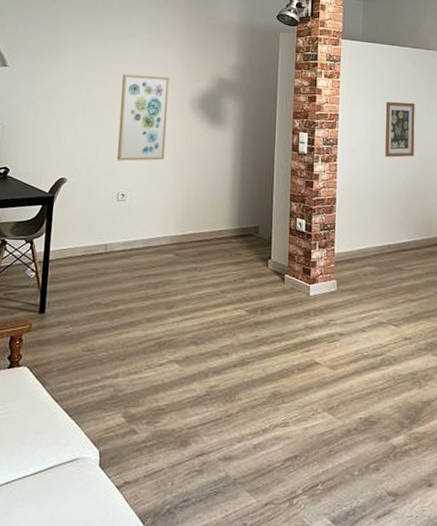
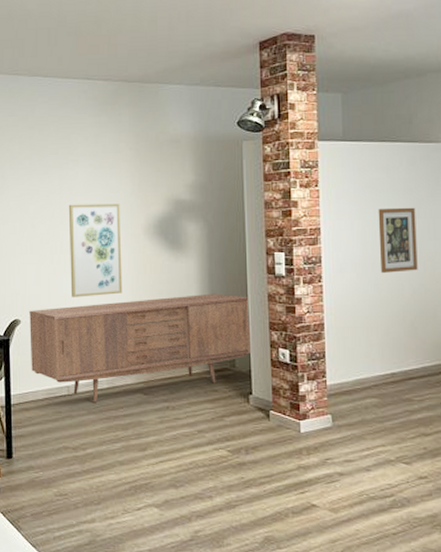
sideboard: none [72,165,274,261] -> present [29,293,252,403]

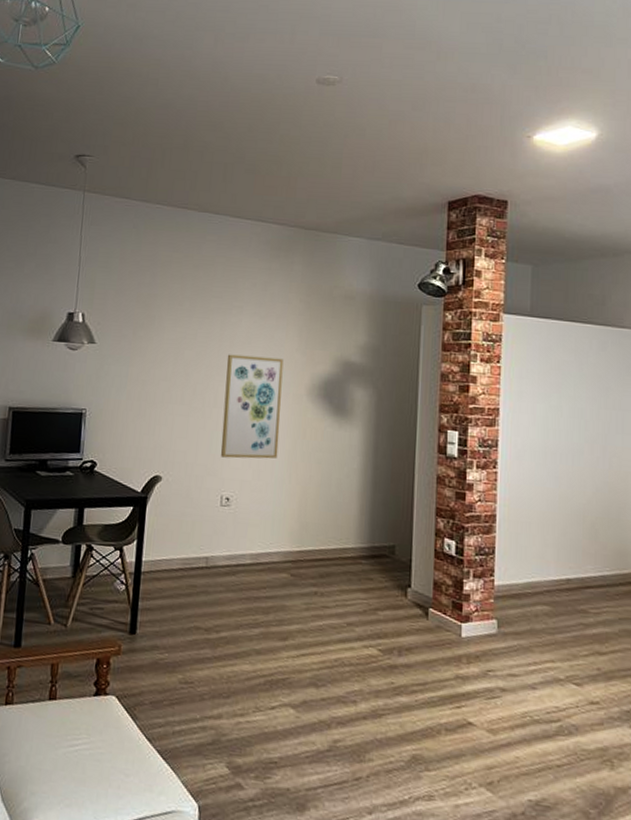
sideboard: present [29,293,252,403] -> none [168,466,415,579]
wall art: present [378,207,418,273] -> none [562,393,604,467]

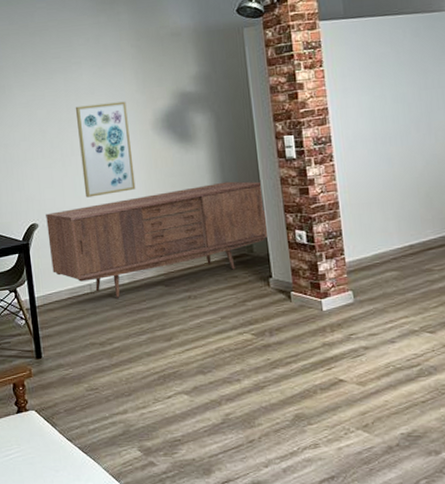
sideboard: none [168,466,415,579] -> present [46,181,268,298]

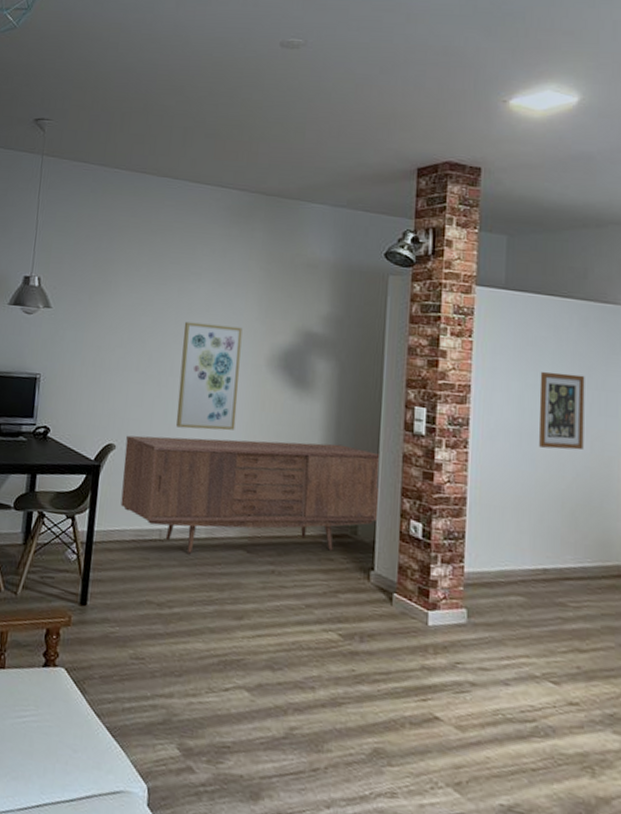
wall art: none [384,78,429,147] -> present [539,371,585,450]

